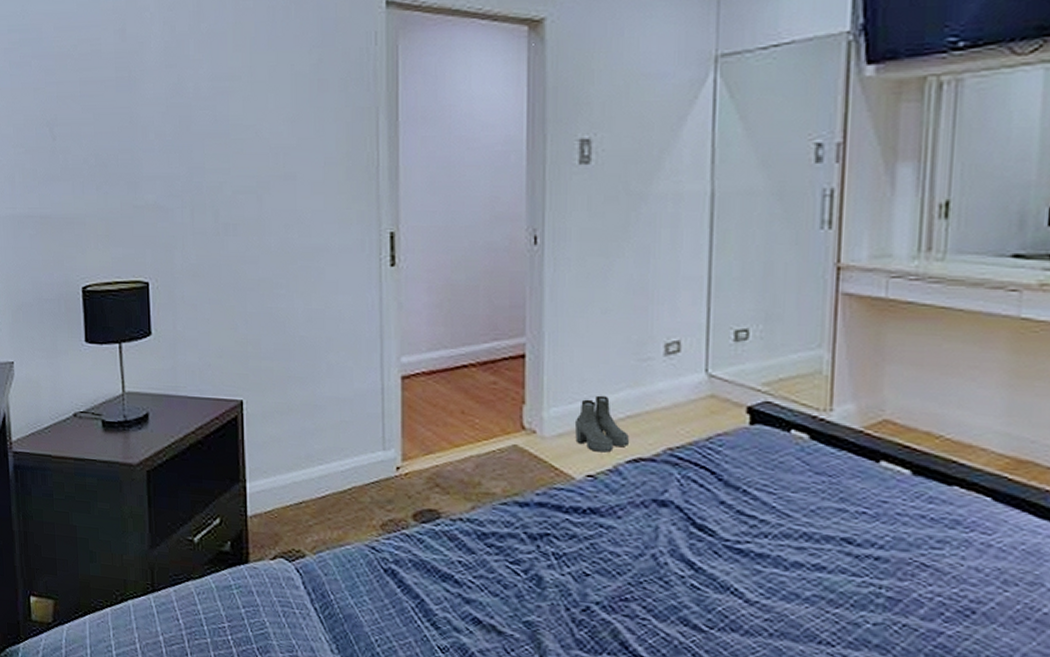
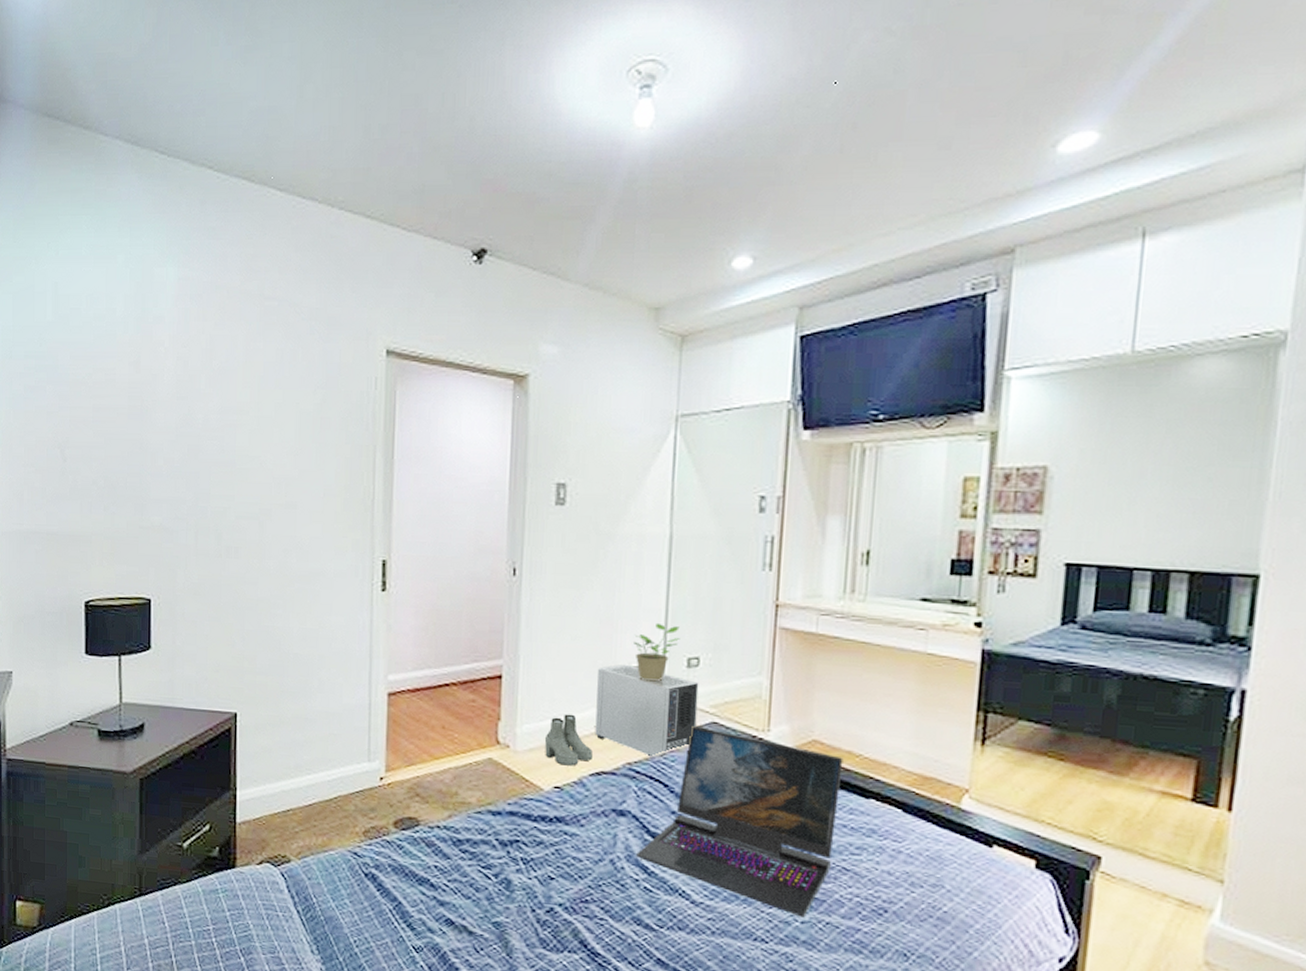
air purifier: none [631,339,749,442] -> present [595,664,699,758]
potted plant: none [672,291,726,358] -> present [634,622,681,682]
laptop: none [679,405,921,619] -> present [635,725,844,918]

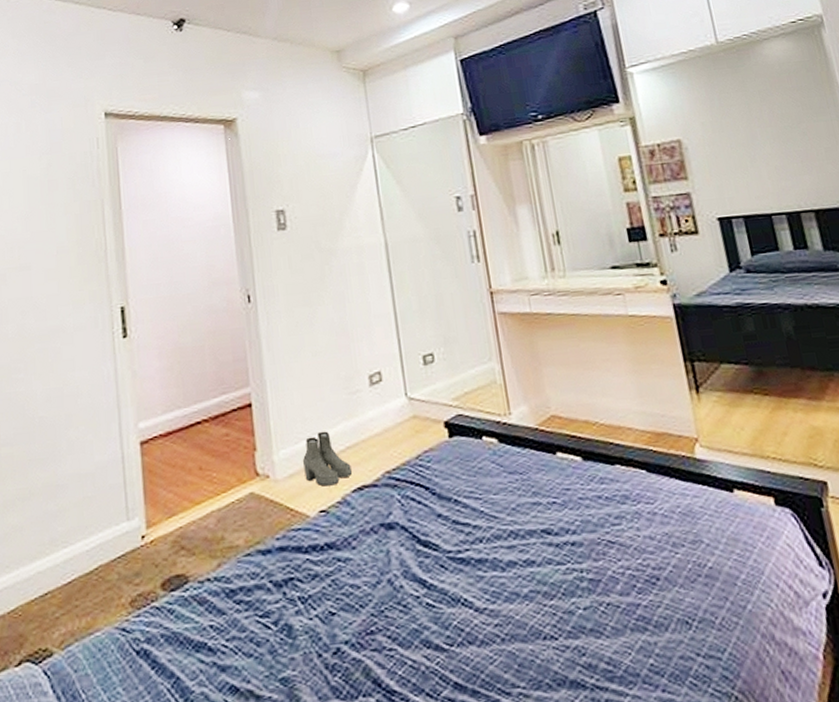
air purifier: present [595,664,699,758] -> none [341,371,444,462]
potted plant: present [634,622,681,682] -> none [371,326,413,385]
laptop: present [635,725,844,918] -> none [411,421,597,604]

